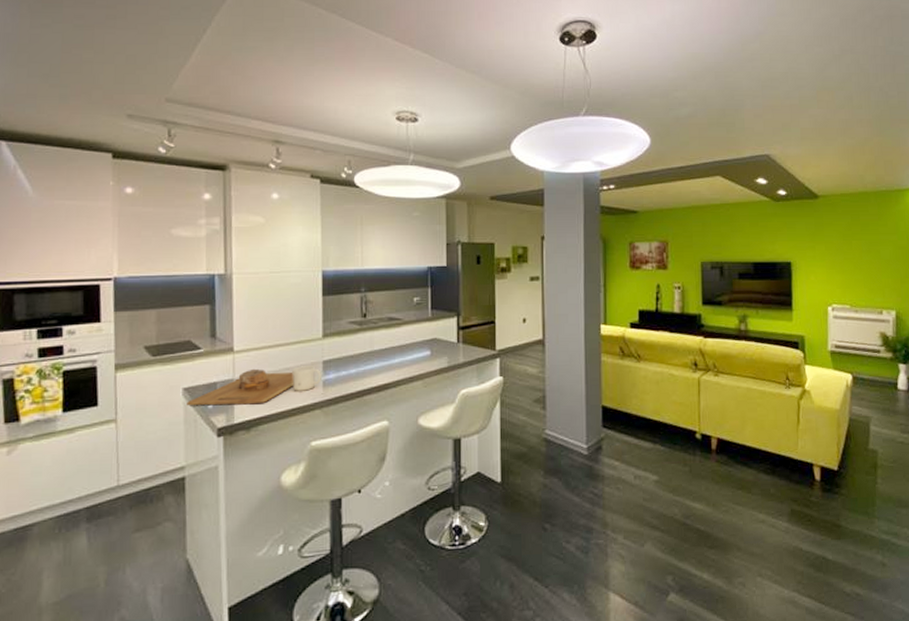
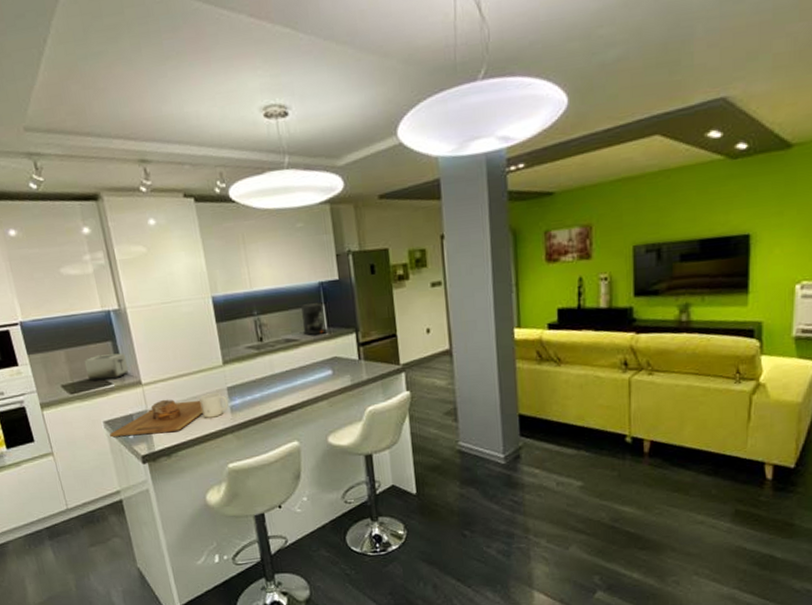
toaster: none [175,318,223,345] -> present [84,353,129,381]
coffee maker: none [407,286,432,317] -> present [301,303,329,336]

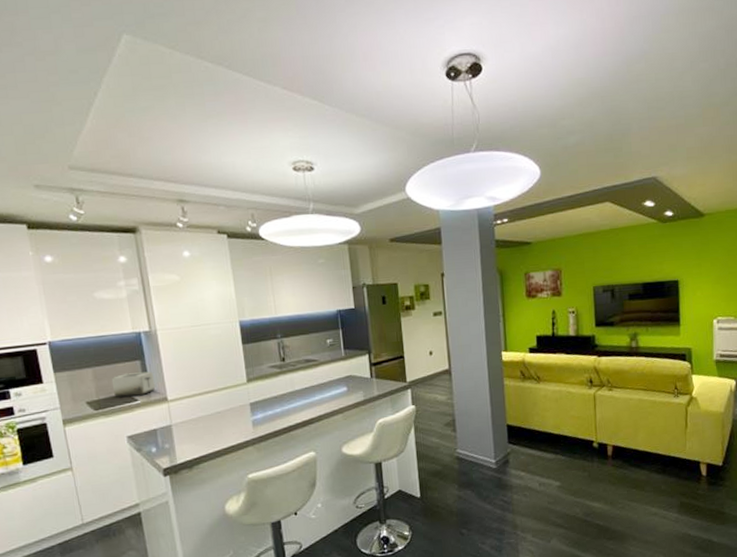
cutting board: present [109,399,204,438] -> none [132,414,227,452]
mug: present [199,393,229,418] -> none [223,408,251,432]
coffee maker: present [301,303,329,336] -> none [321,328,345,357]

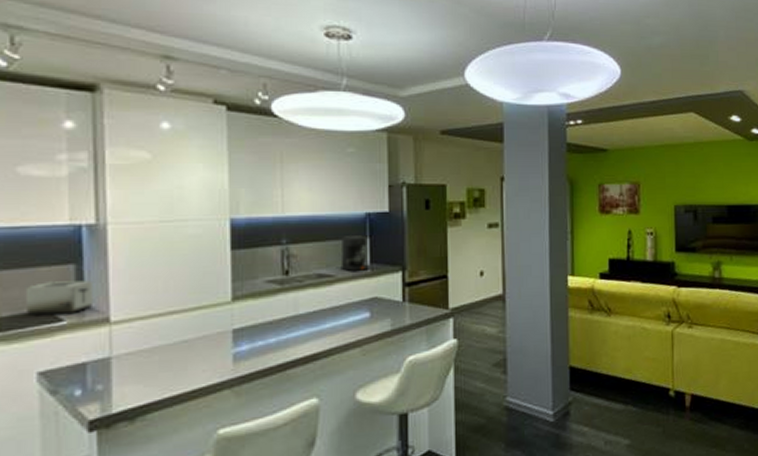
coffee maker: none [321,328,345,357] -> present [340,235,371,272]

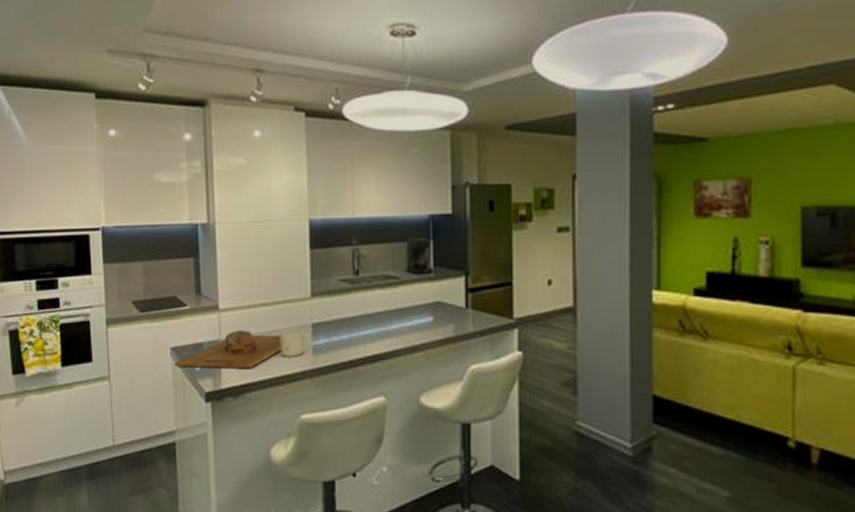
toaster: present [25,280,94,315] -> none [161,272,208,301]
cutting board: none [44,343,195,396] -> present [175,329,282,369]
mug: none [191,336,231,369] -> present [279,329,311,357]

